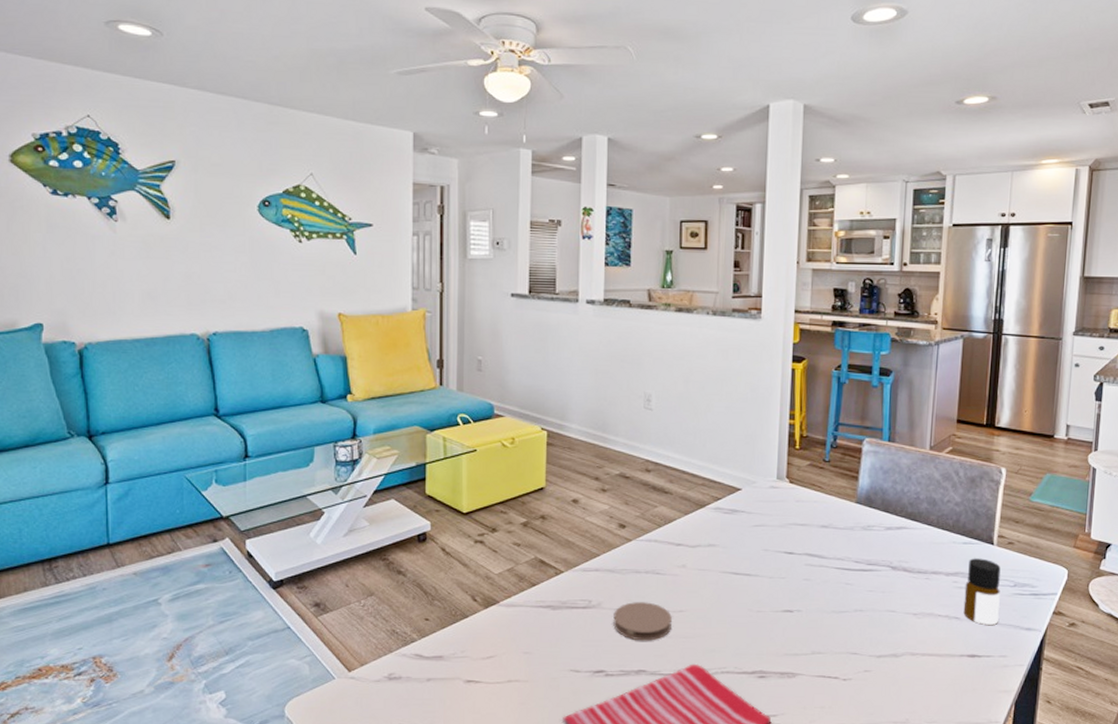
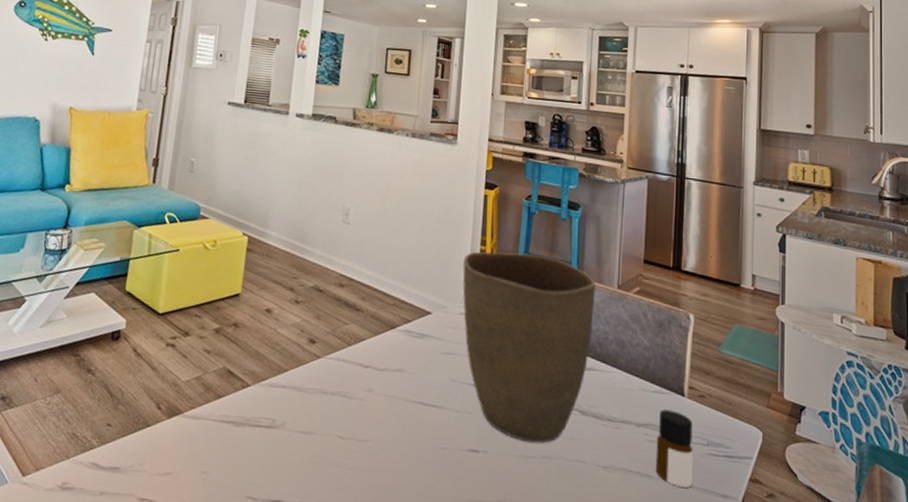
coaster: present [613,602,672,641] -> none [295,425,355,472]
vase: none [771,424,907,599] -> present [463,251,596,443]

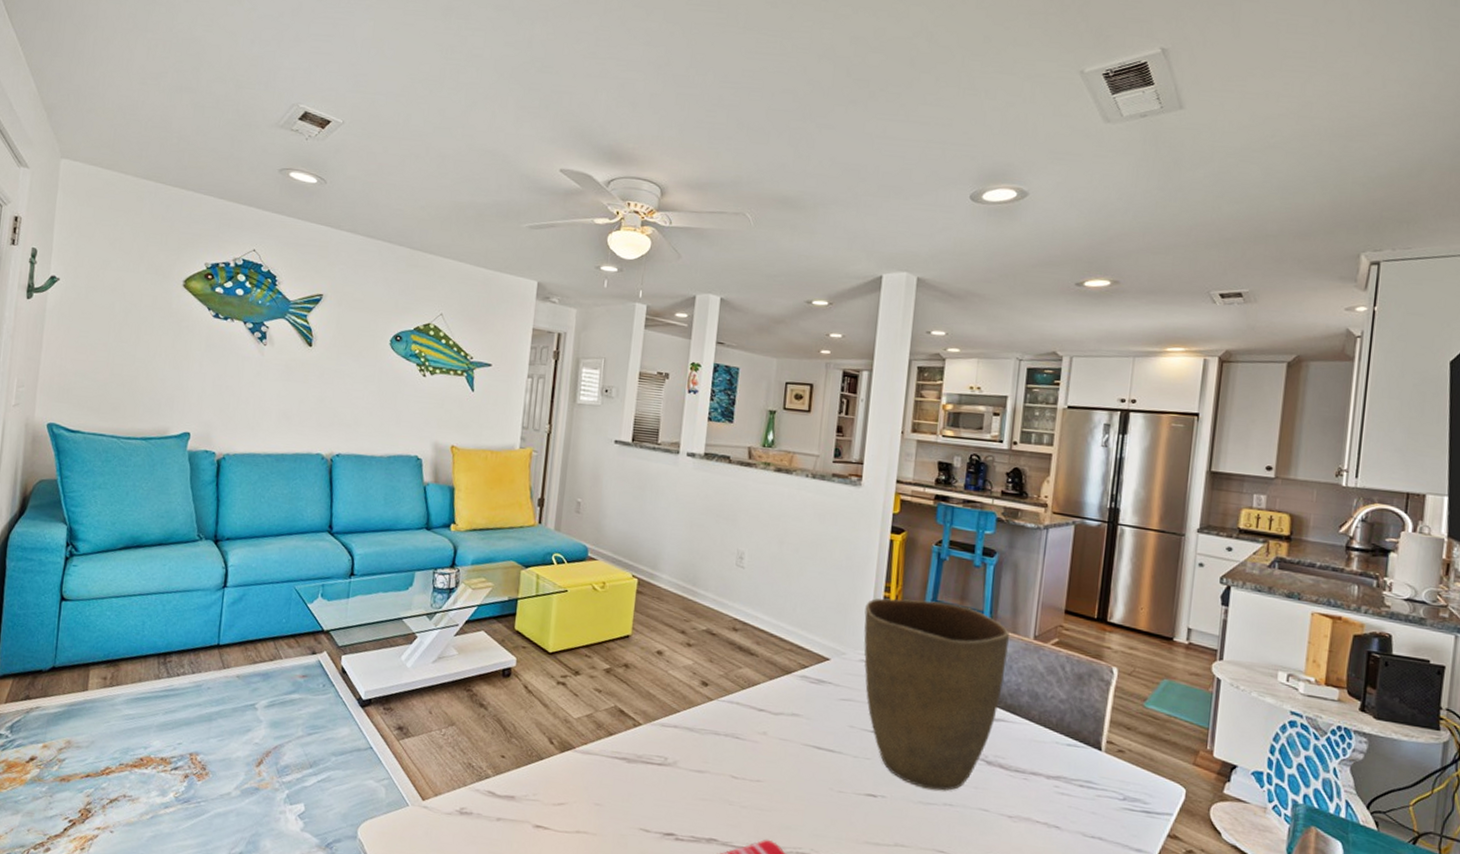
bottle: present [655,409,693,488] -> none [1064,762,1109,840]

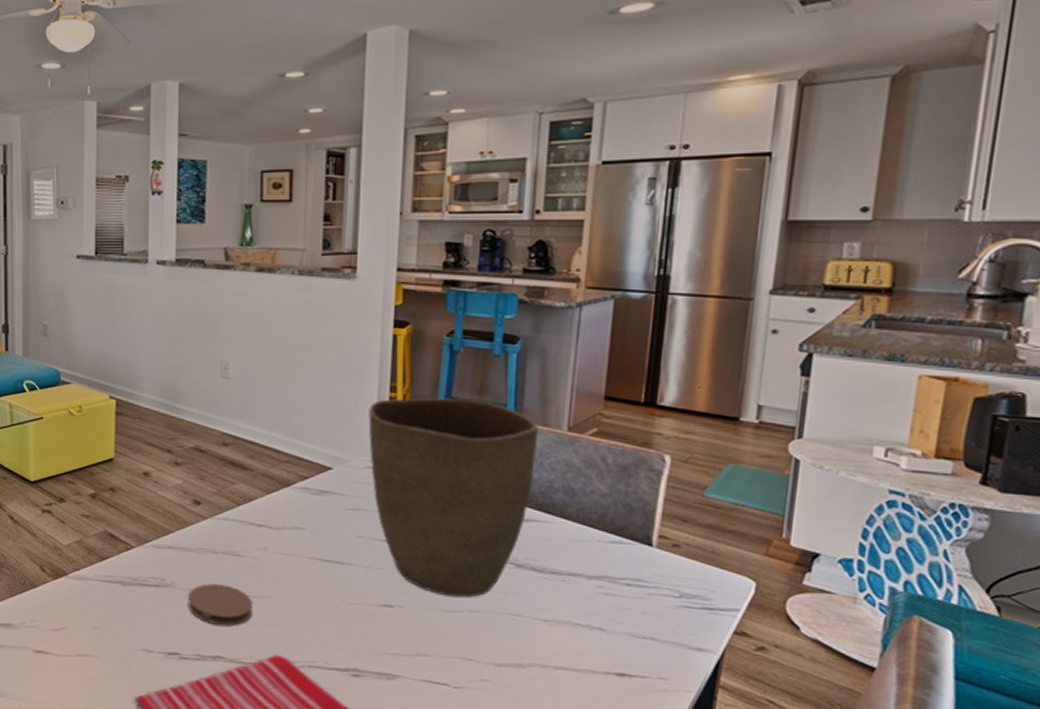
coaster: none [687,764,749,809] -> present [188,583,252,626]

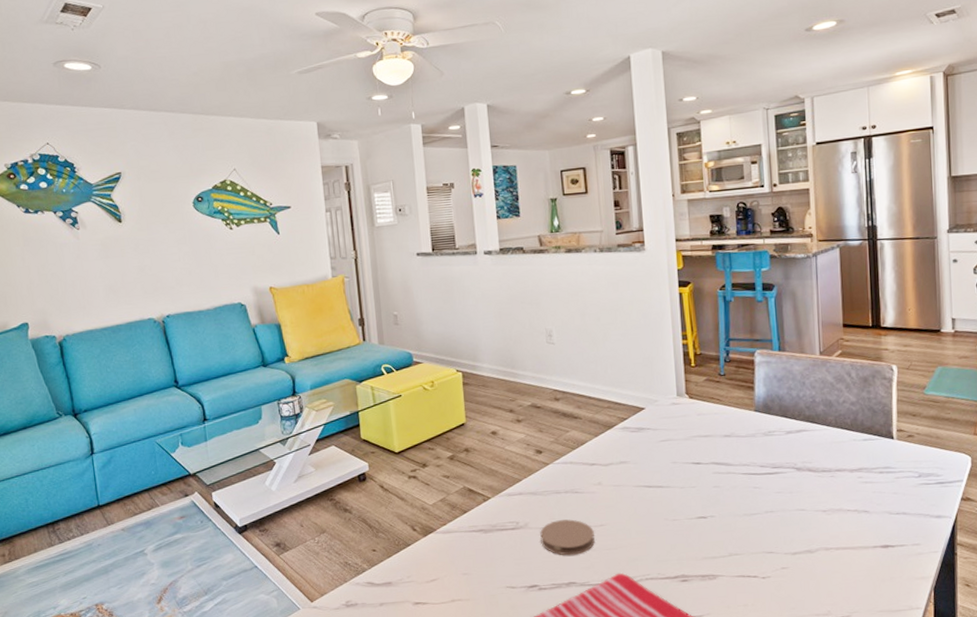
vase: present [368,398,538,598] -> none [668,338,800,502]

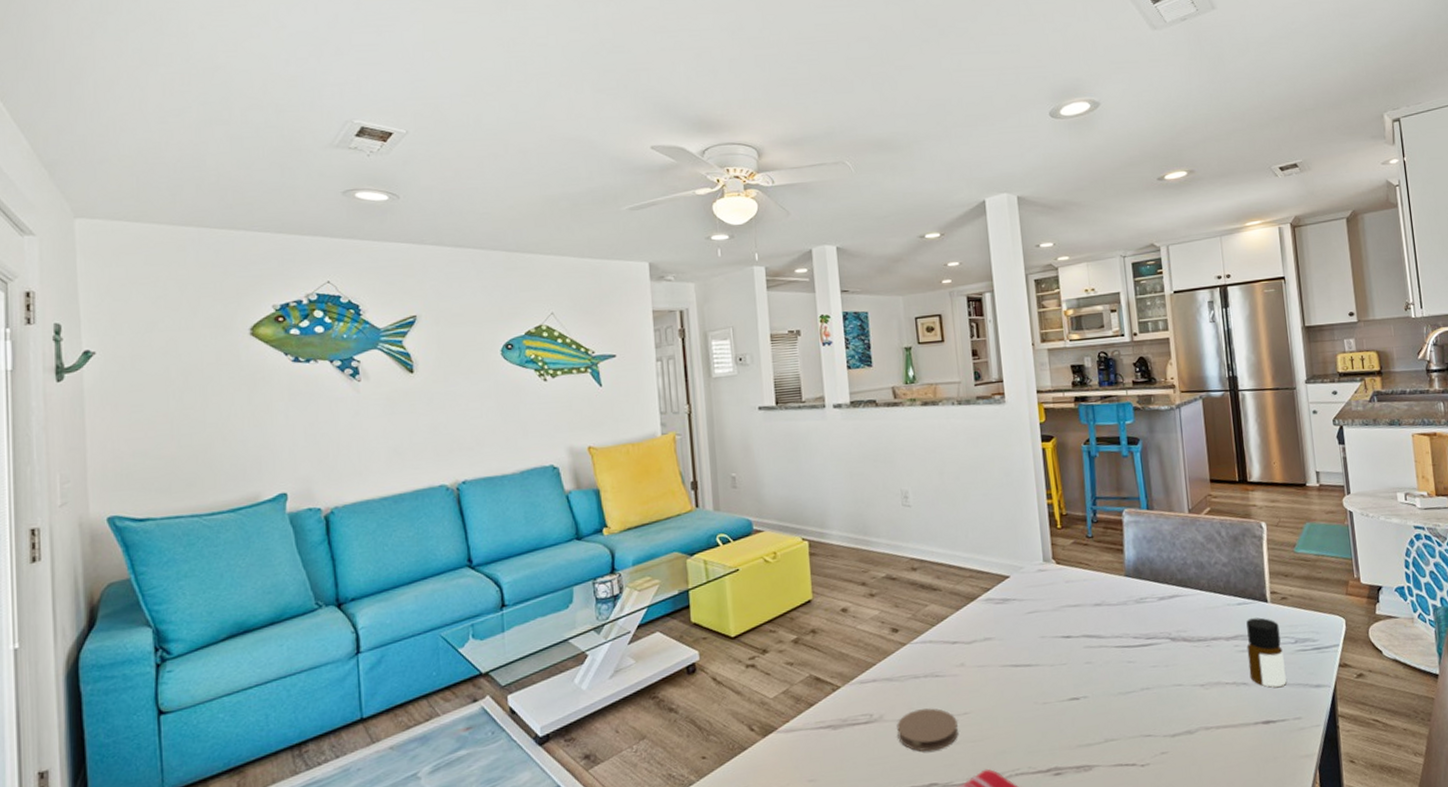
bottle: none [870,453,907,516] -> present [1246,617,1287,688]

